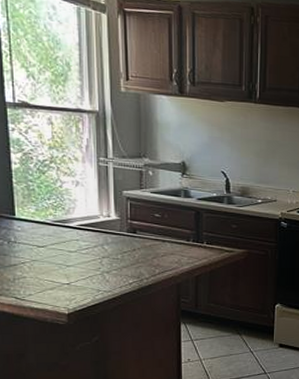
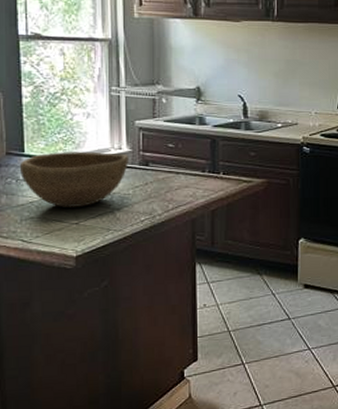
bowl: none [10,217,117,269] -> present [19,151,128,207]

